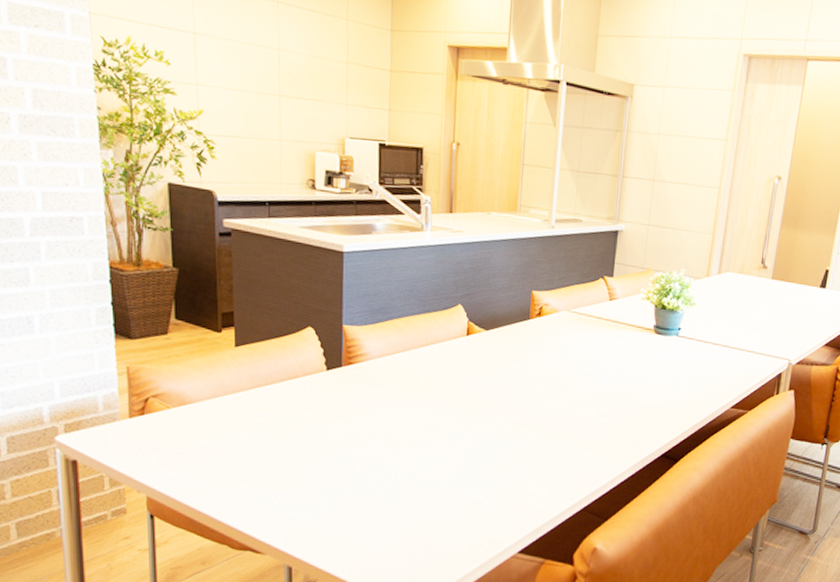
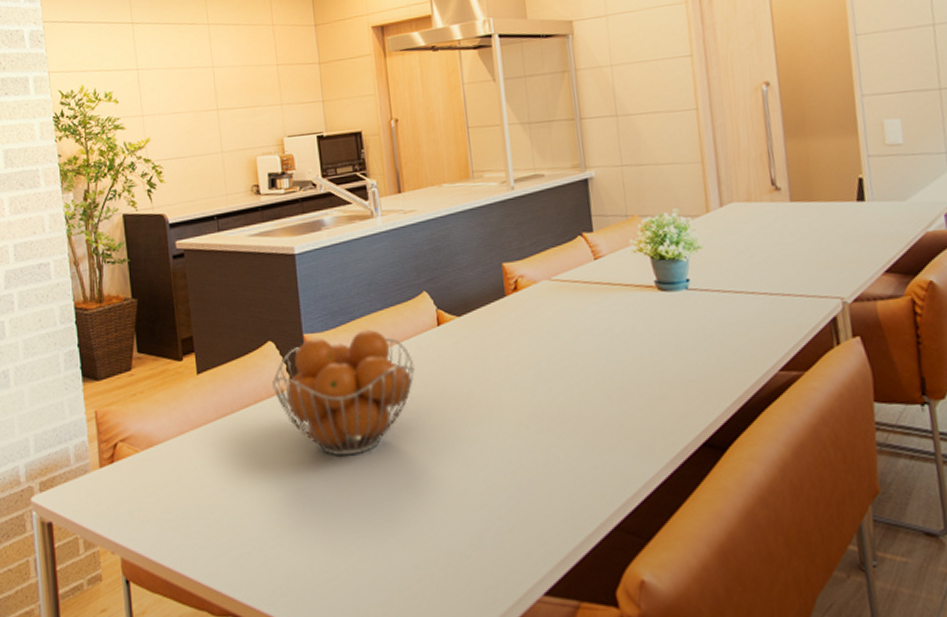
fruit basket: none [308,329,442,433] -> present [273,329,416,456]

